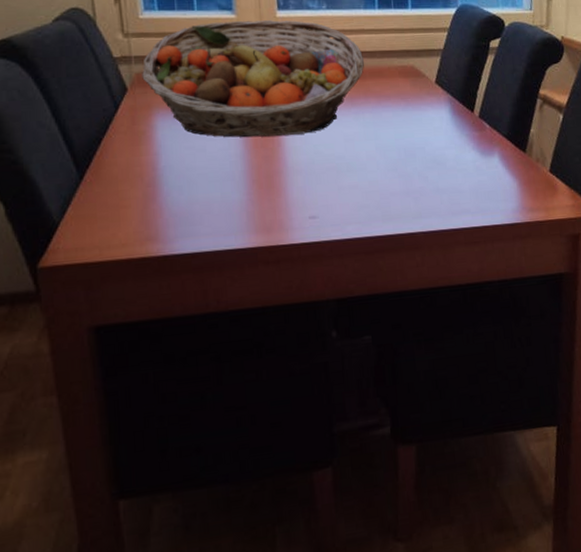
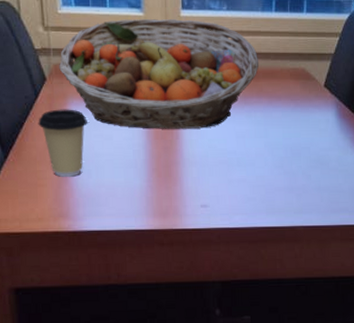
coffee cup: none [119,120,176,196] -> present [38,109,87,177]

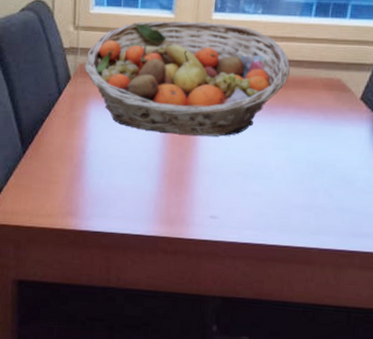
coffee cup: present [38,109,87,177] -> none [58,108,106,176]

